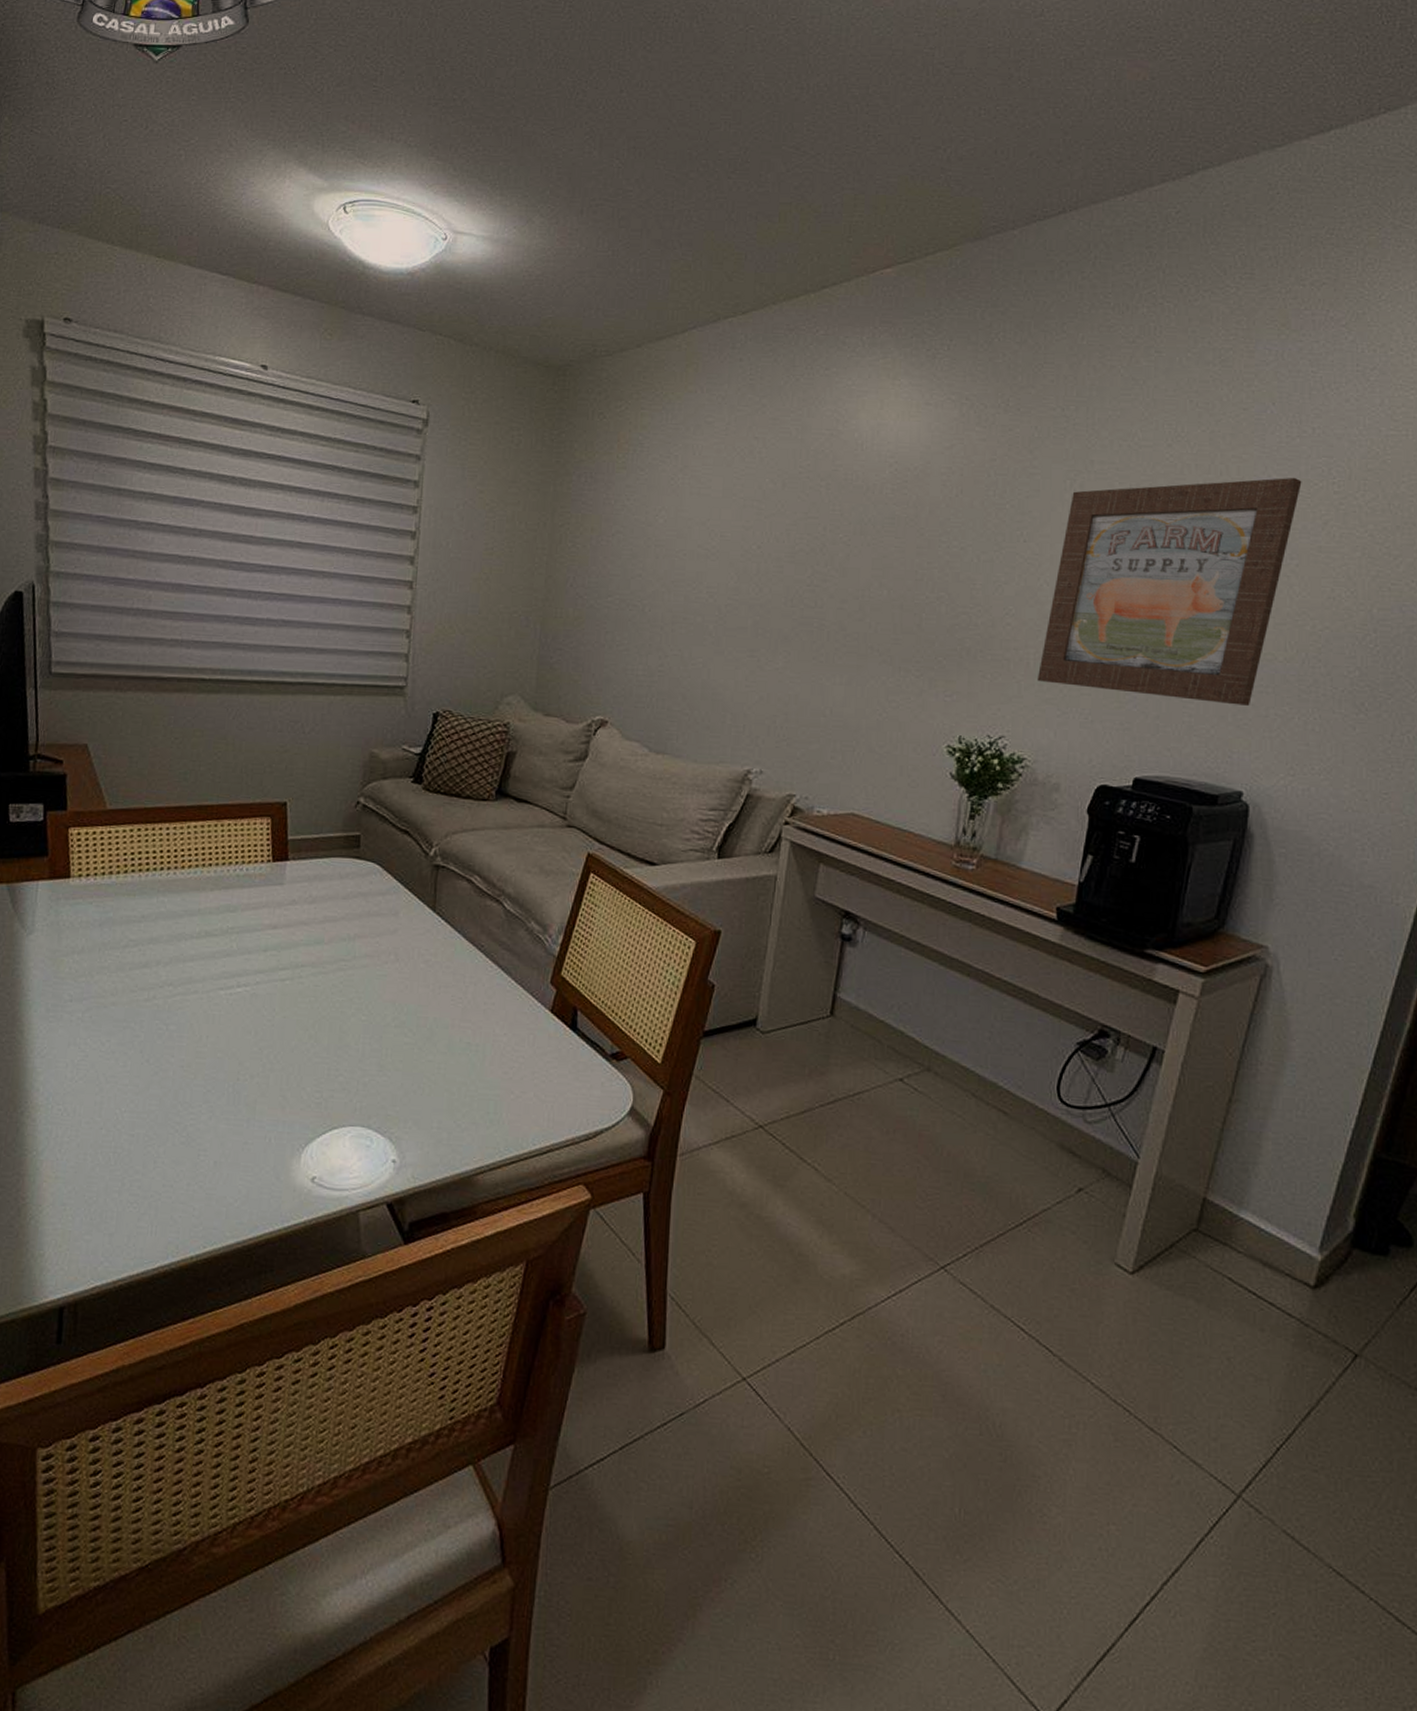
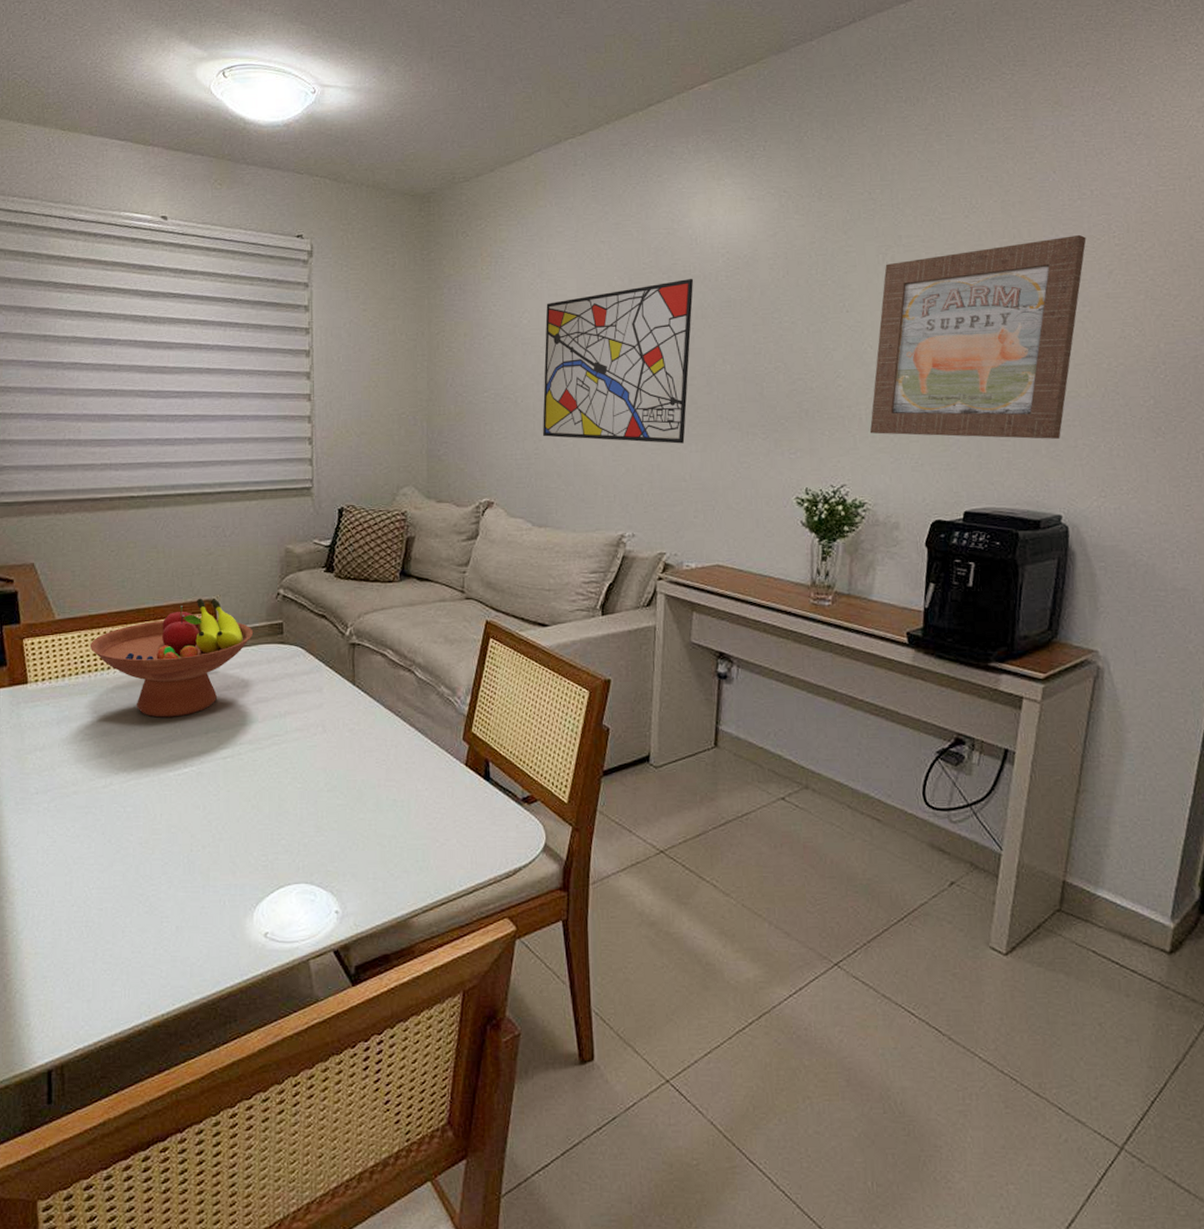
fruit bowl: none [142,799,327,930] -> present [89,598,254,718]
wall art: none [669,488,855,674] -> present [542,278,694,444]

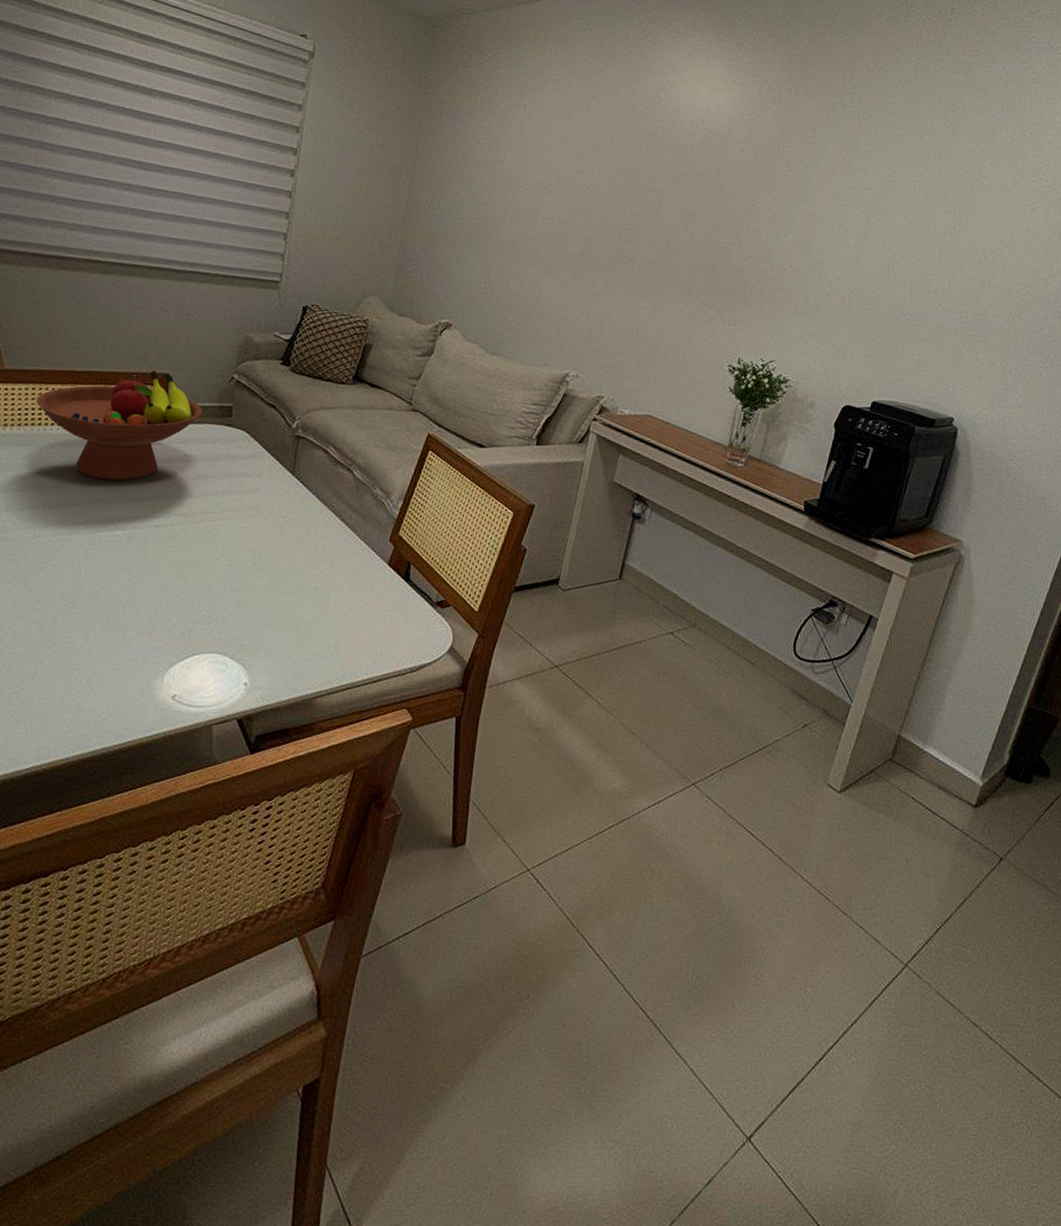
wall art: present [542,278,694,444] -> none [507,145,671,299]
wall art: present [869,234,1086,439] -> none [803,166,1019,350]

